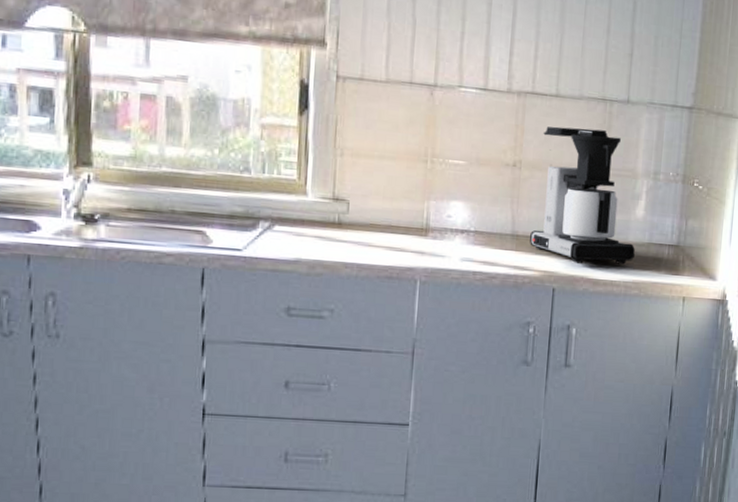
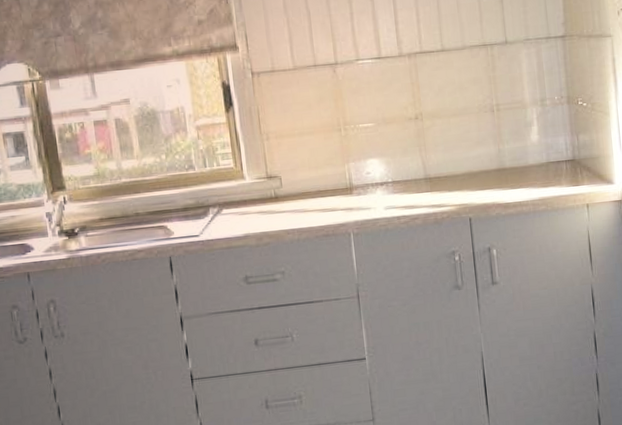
coffee maker: present [530,126,635,265] -> none [436,72,537,192]

